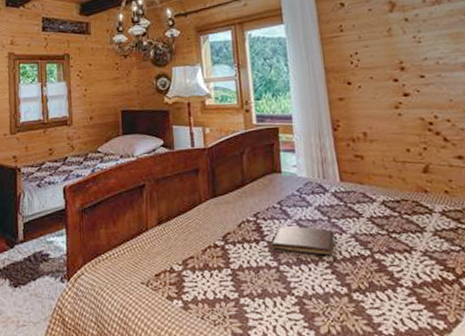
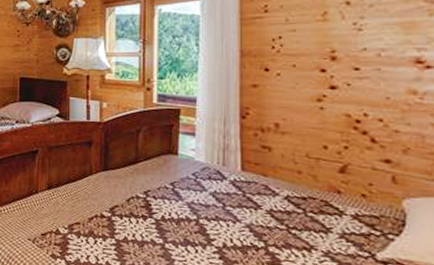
book: present [271,226,335,255] -> none [159,207,228,241]

